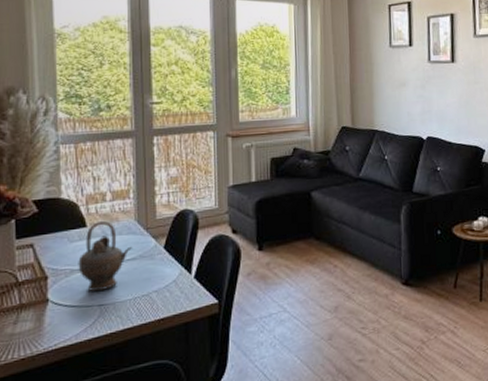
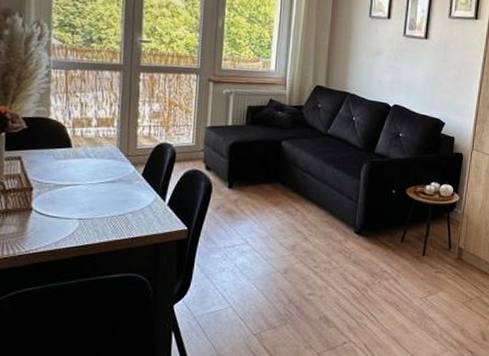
teapot: present [78,221,133,292] -> none [61,144,114,207]

